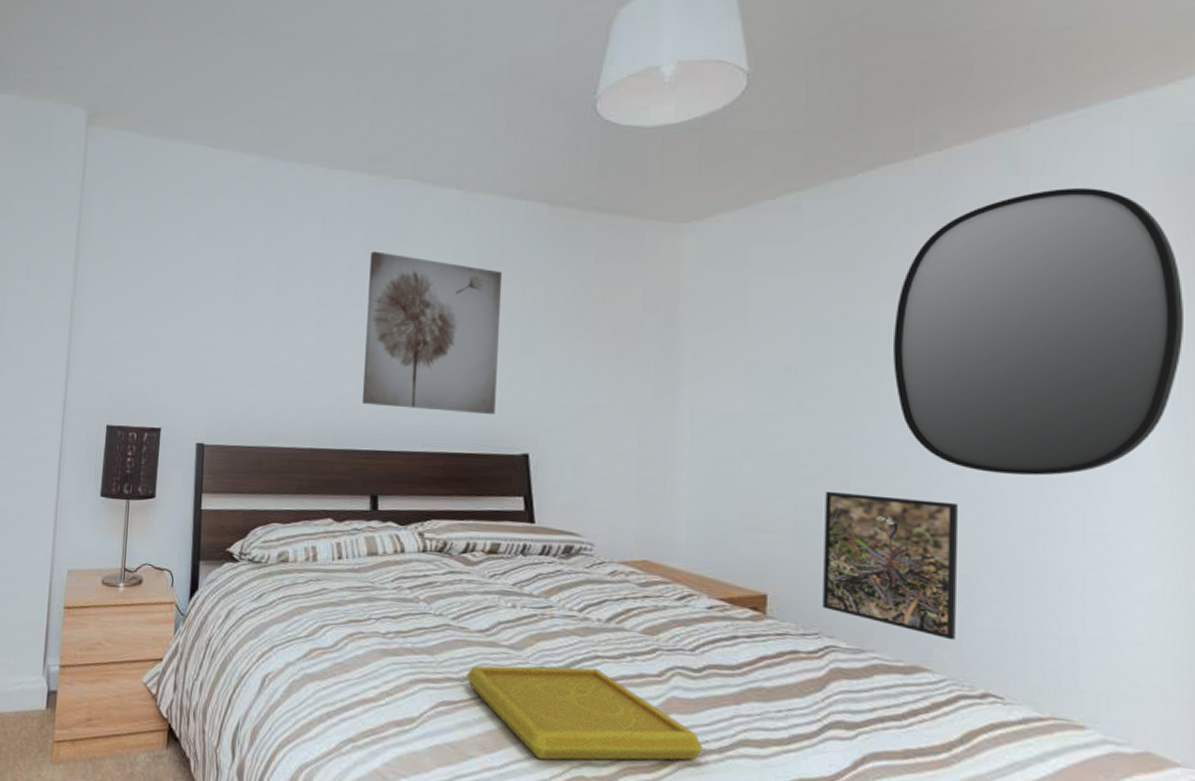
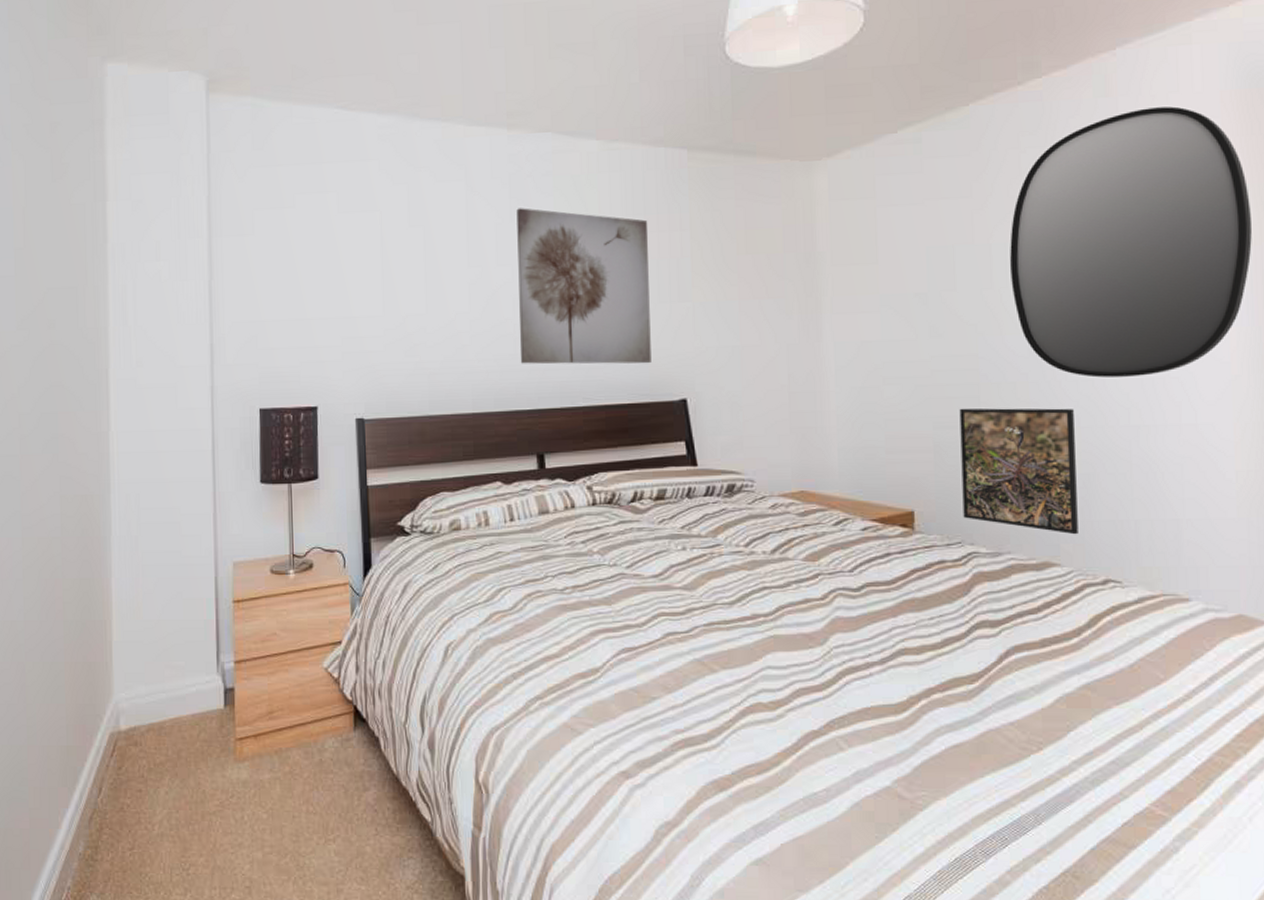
serving tray: present [467,665,702,760] -> none [644,599,866,692]

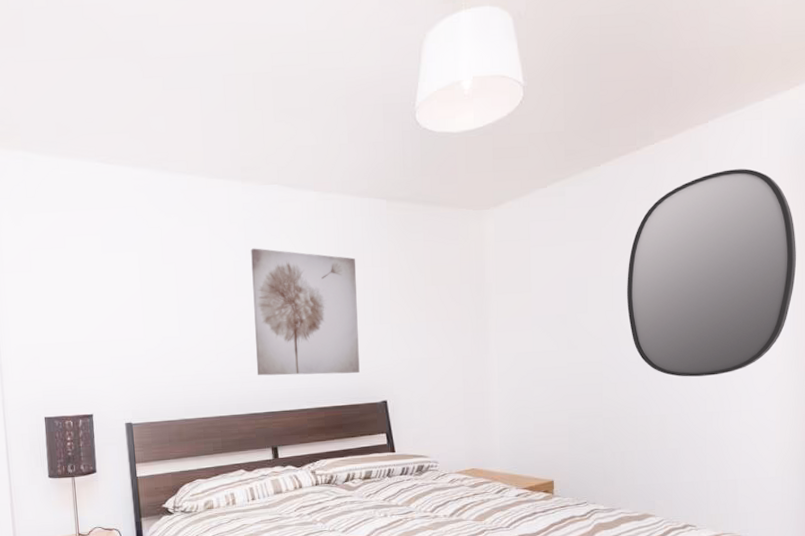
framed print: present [959,408,1078,535] -> none [588,400,668,494]

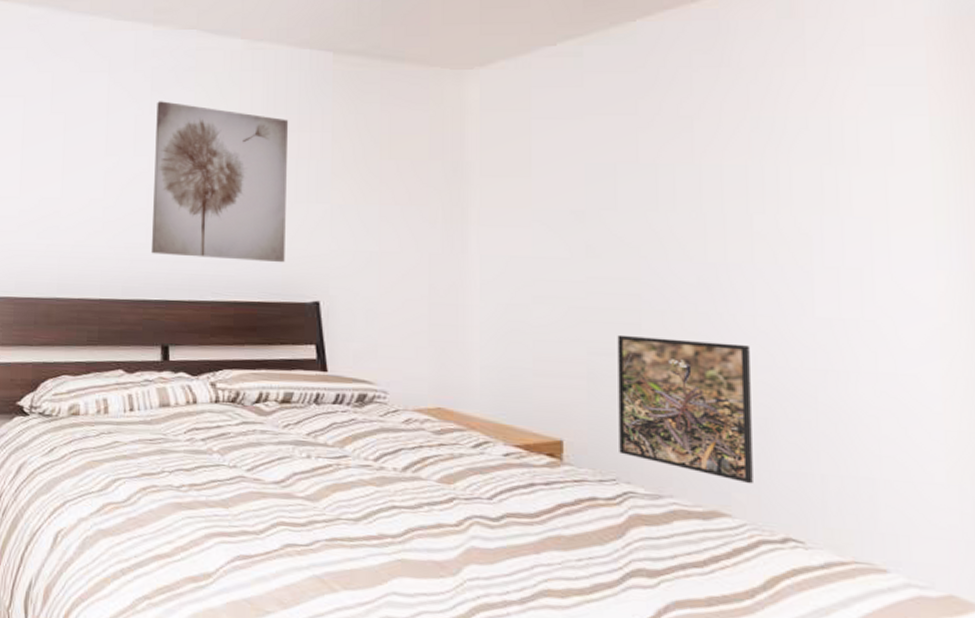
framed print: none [588,400,668,494] -> present [617,334,753,484]
home mirror: present [627,168,796,377] -> none [679,31,964,316]

